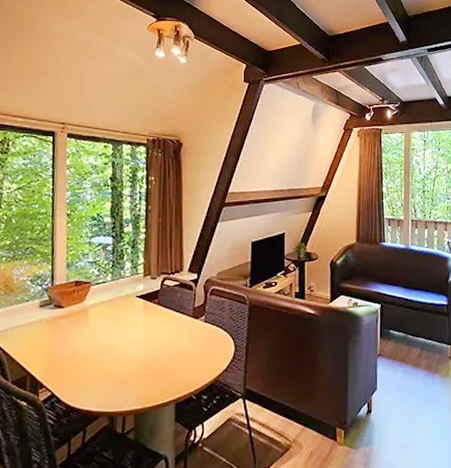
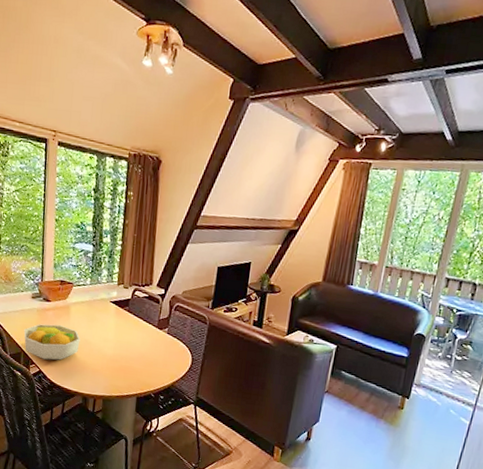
fruit bowl: none [30,334,103,379] -> present [24,324,80,360]

